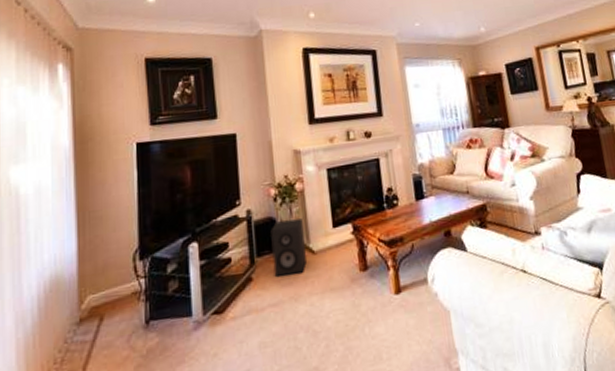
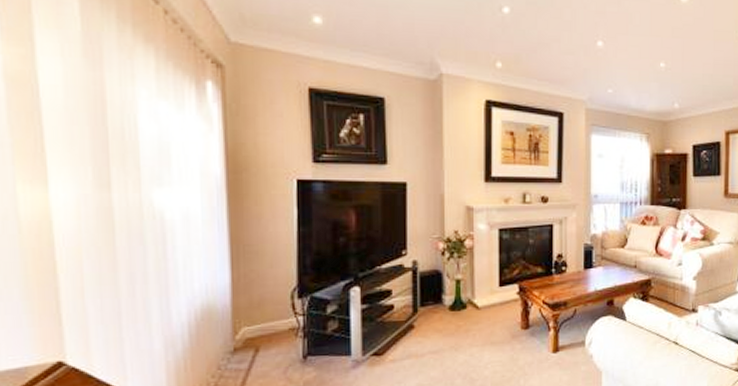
bookshelf speaker: present [270,218,307,277] -> none [436,274,470,327]

